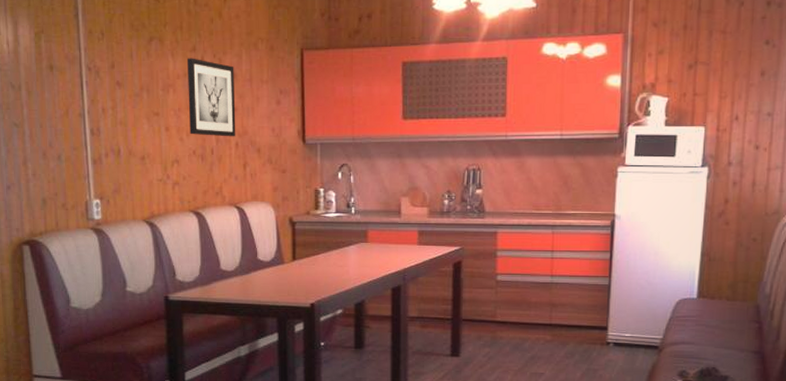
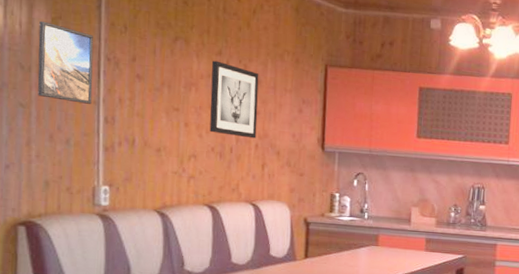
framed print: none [24,37,78,117] -> present [37,21,94,104]

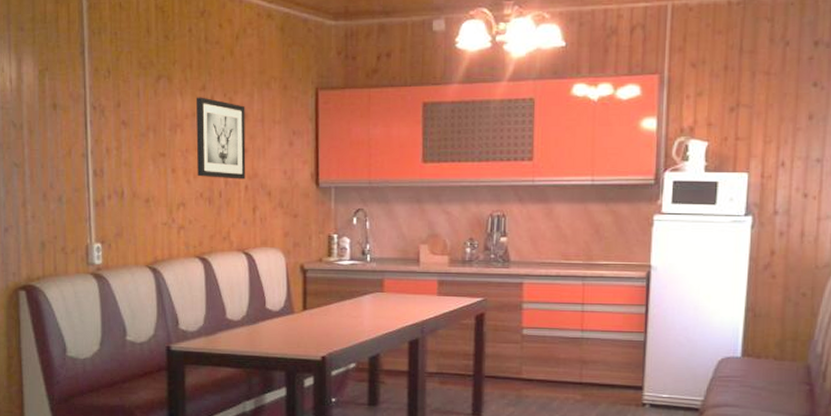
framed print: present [37,21,94,104] -> none [28,75,81,158]

